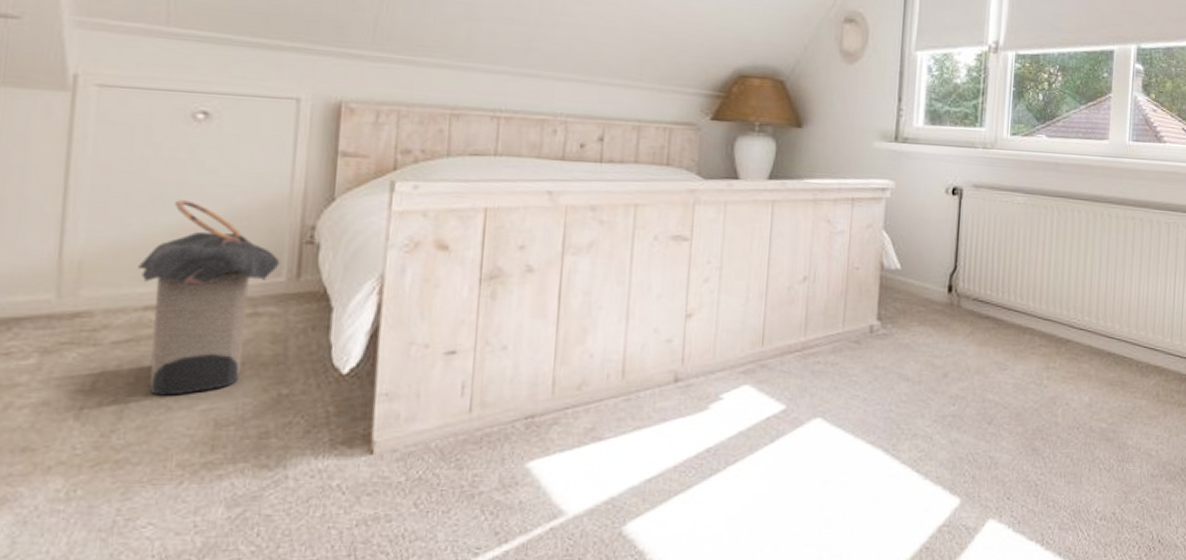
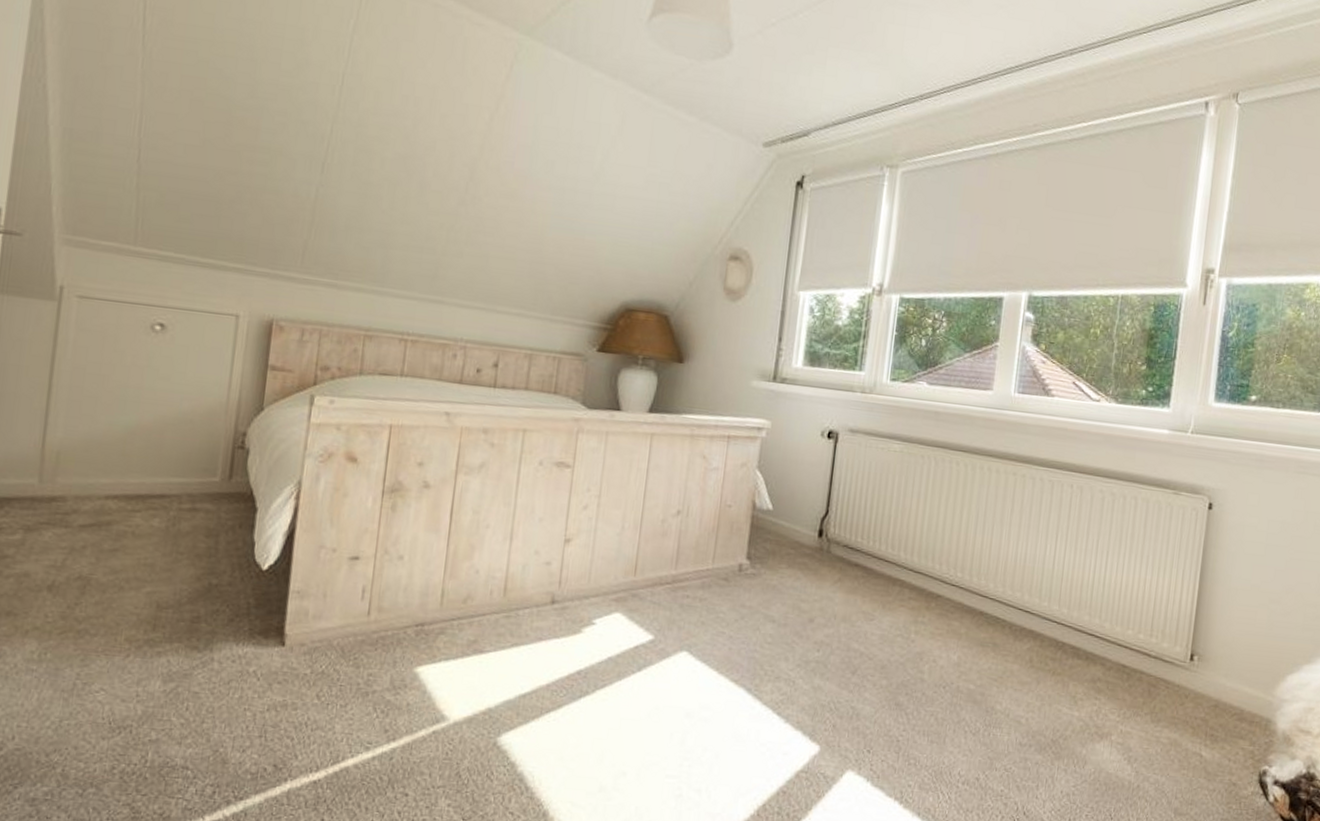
laundry hamper: present [138,200,280,396] -> none [103,402,216,577]

